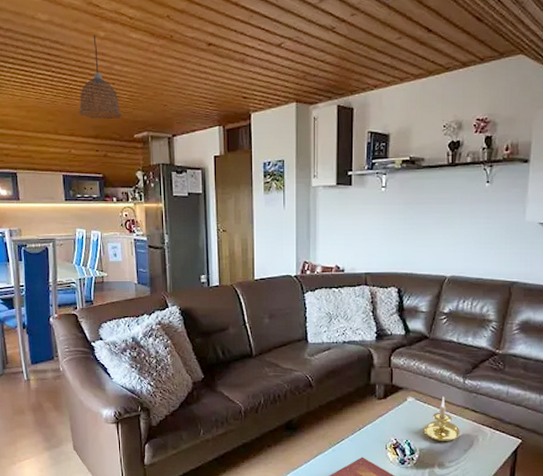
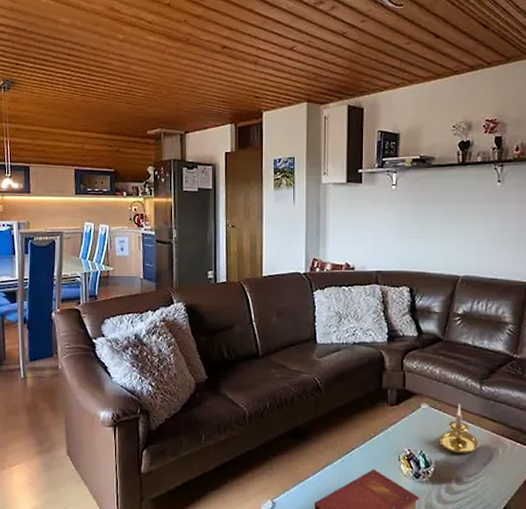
pendant lamp: present [78,34,122,120] -> none [94,37,136,117]

